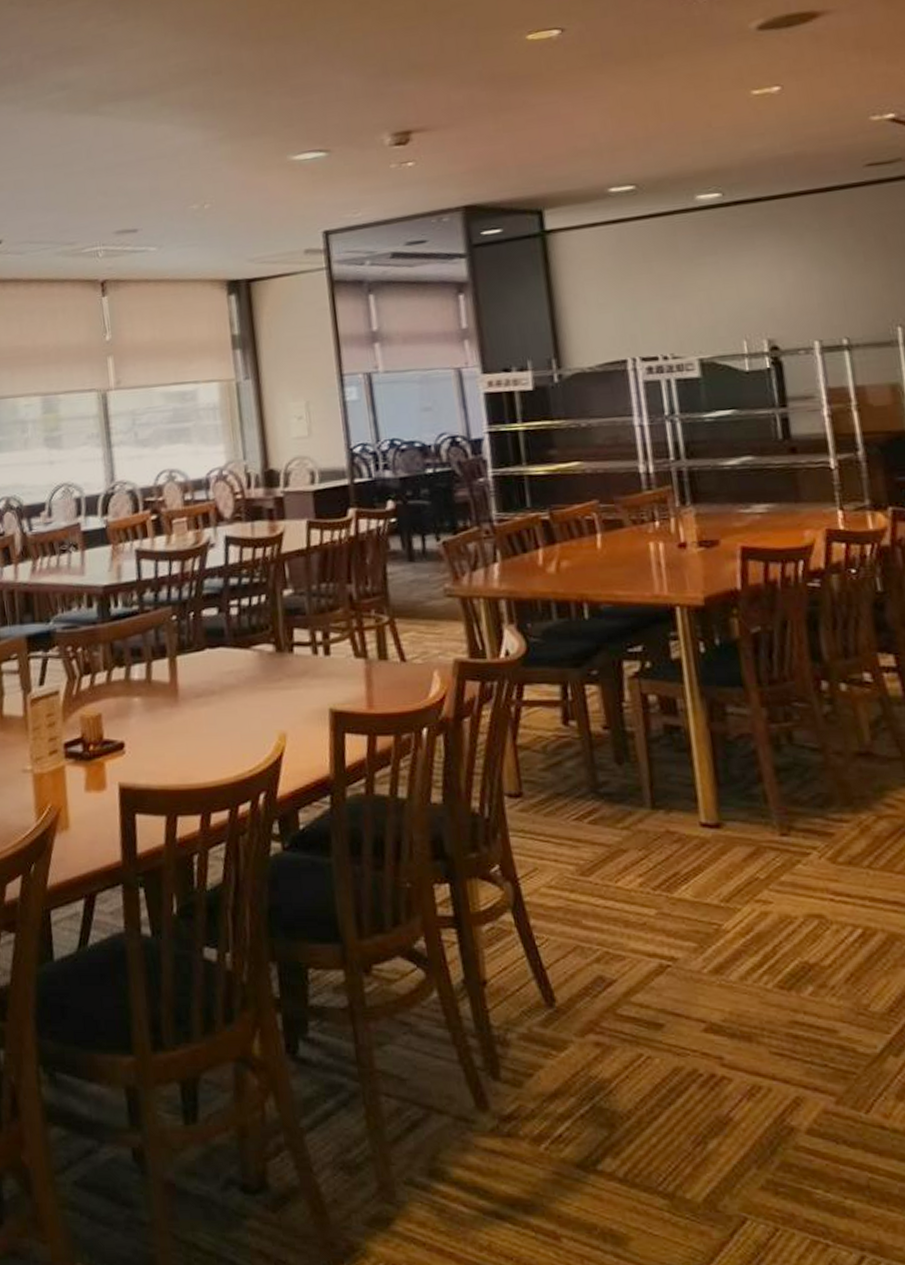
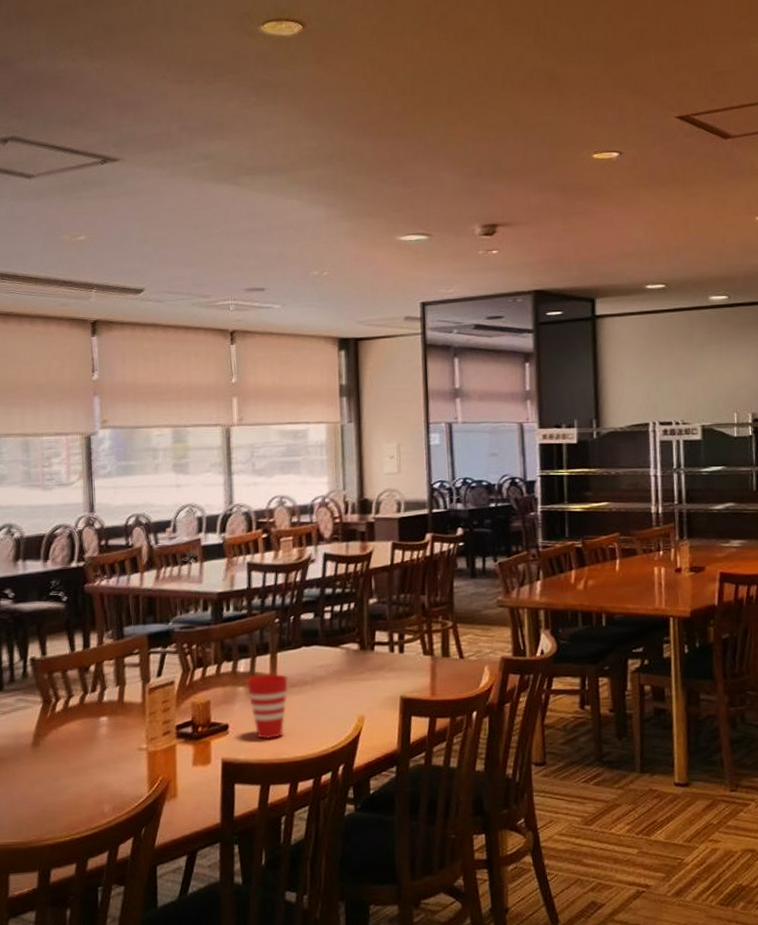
cup: none [142,682,192,761] -> present [246,674,288,739]

